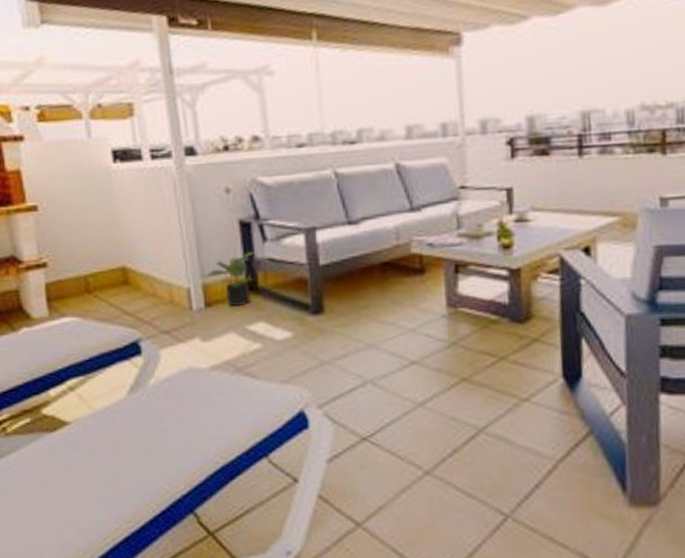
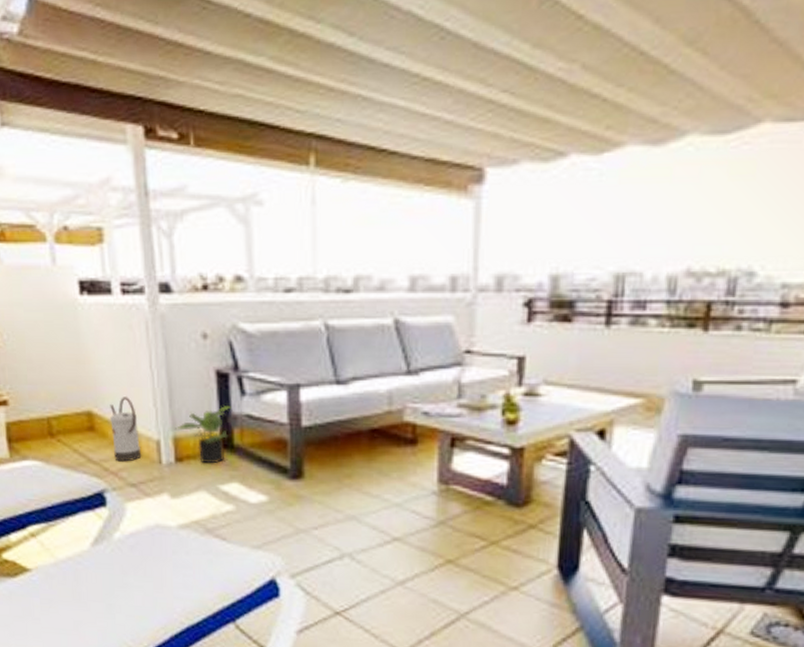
watering can: none [143,251,174,311] -> present [110,397,142,462]

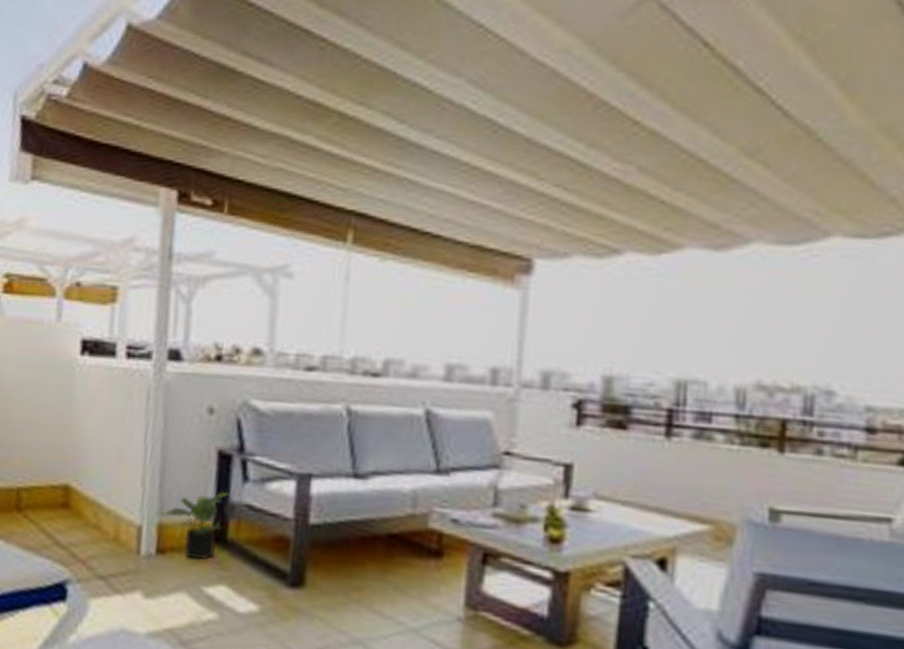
watering can: present [110,397,142,462] -> none [86,471,120,549]

